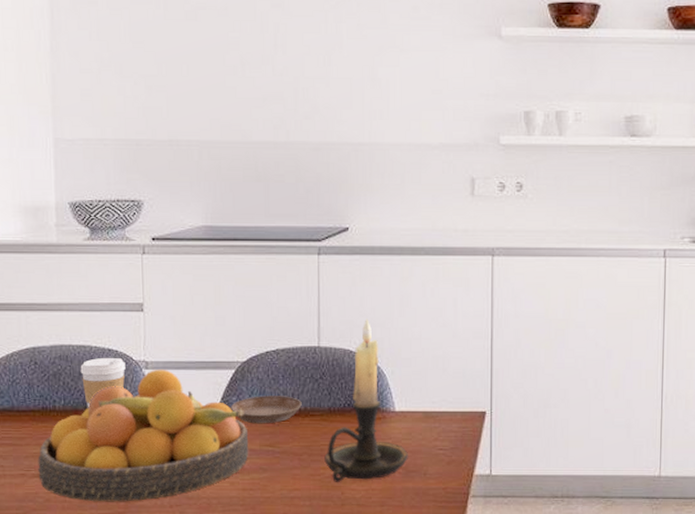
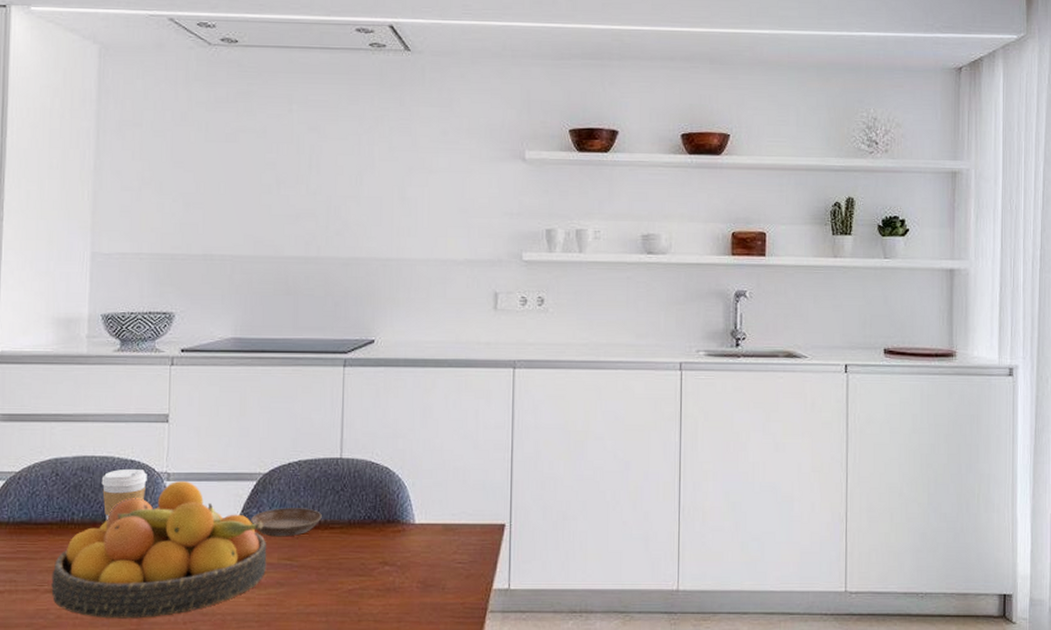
candle holder: present [324,318,408,482] -> none [342,430,427,597]

